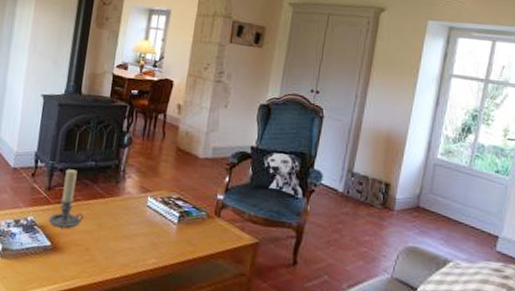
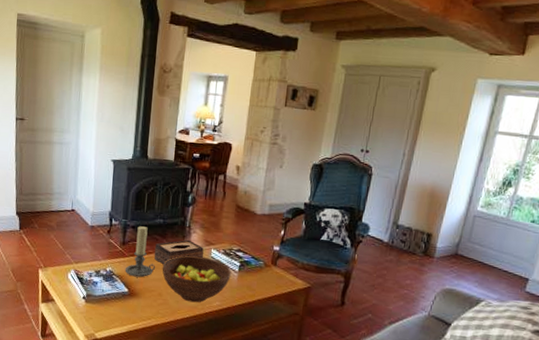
tissue box: none [82,185,139,214] -> present [154,239,204,265]
fruit bowl: none [91,203,170,260] -> present [162,255,231,303]

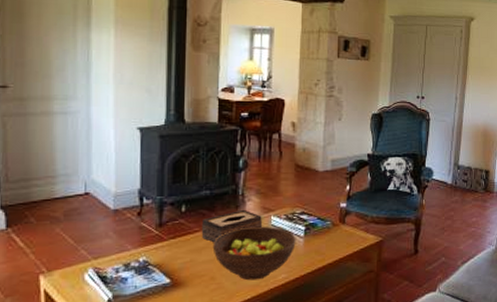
candle holder: present [125,226,155,278] -> none [164,201,204,263]

